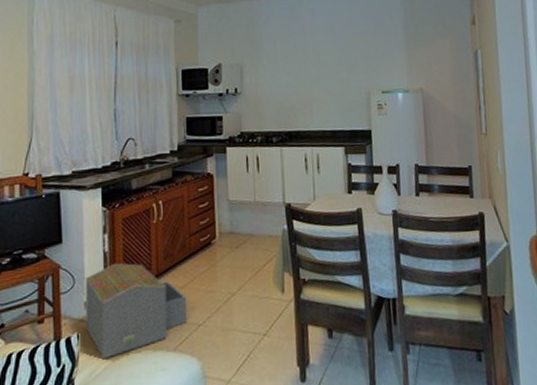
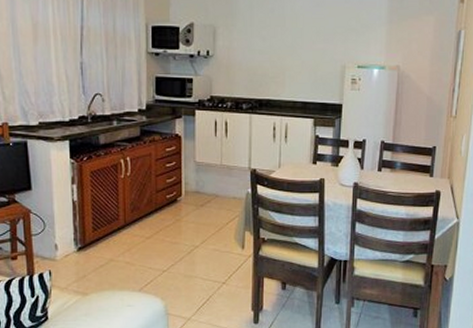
architectural model: present [85,263,188,360] -> none [55,211,153,294]

